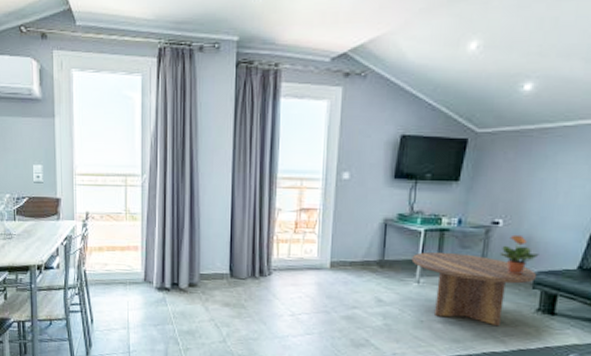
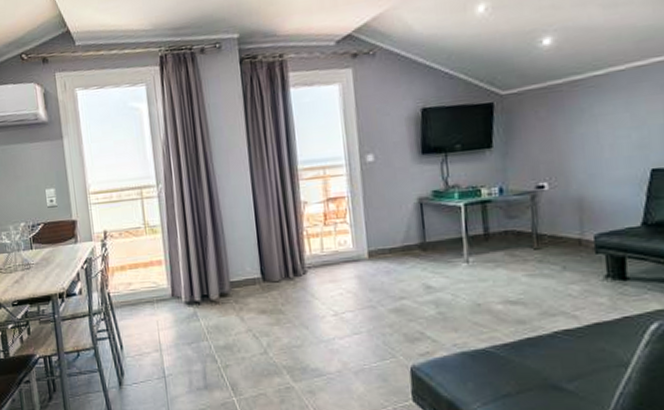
coffee table: present [411,252,537,327] -> none [455,224,598,301]
potted plant: present [499,234,539,275] -> none [551,196,596,240]

